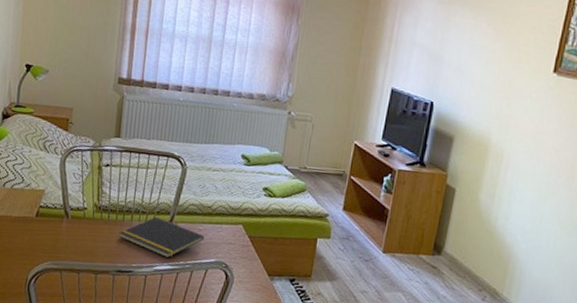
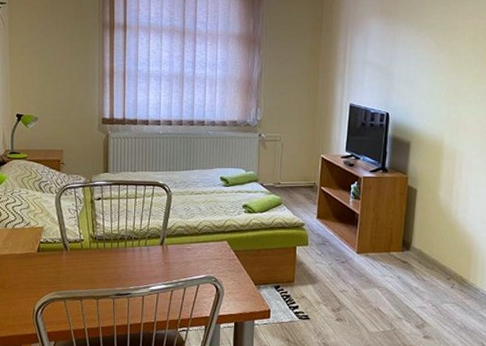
notepad: present [119,216,205,258] -> none [115,241,194,278]

